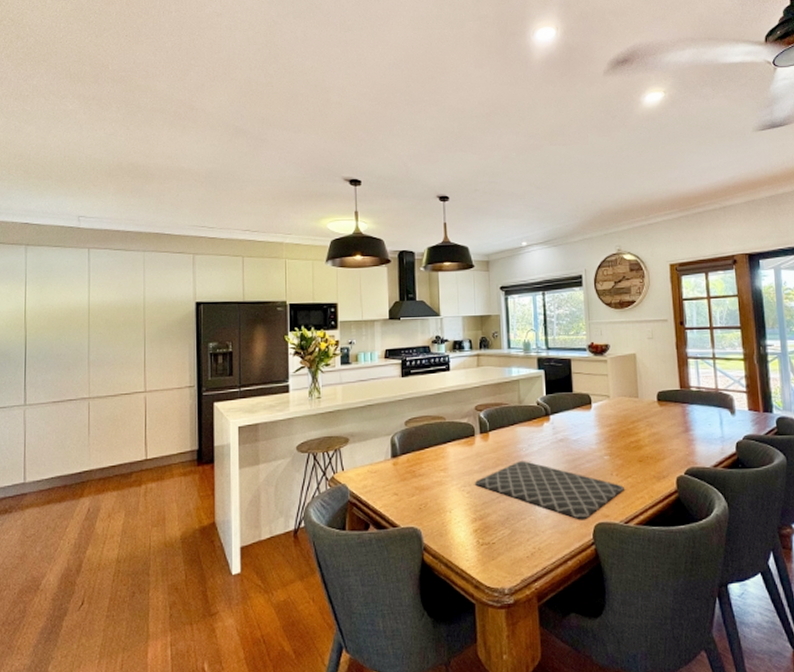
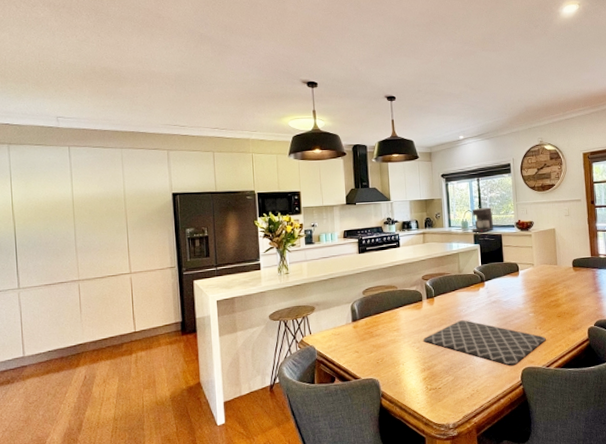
coffee maker: none [535,327,562,357] -> present [472,208,494,233]

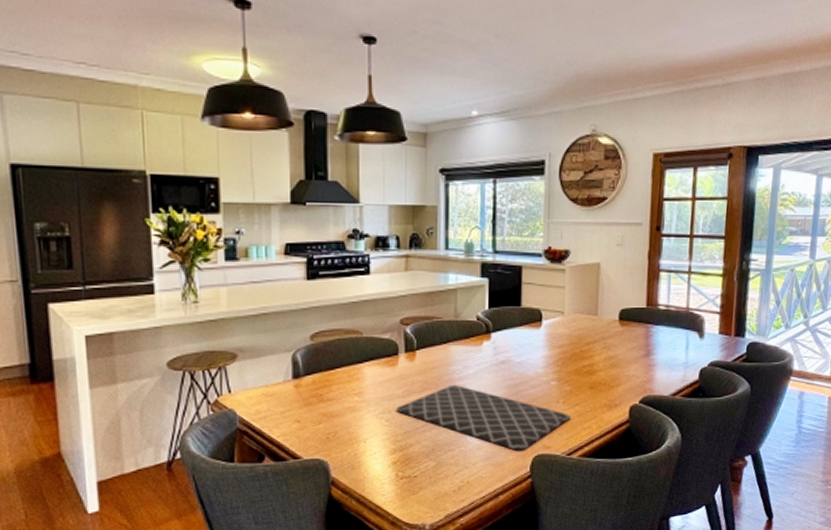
coffee maker: present [472,208,494,233] -> none [479,225,512,262]

